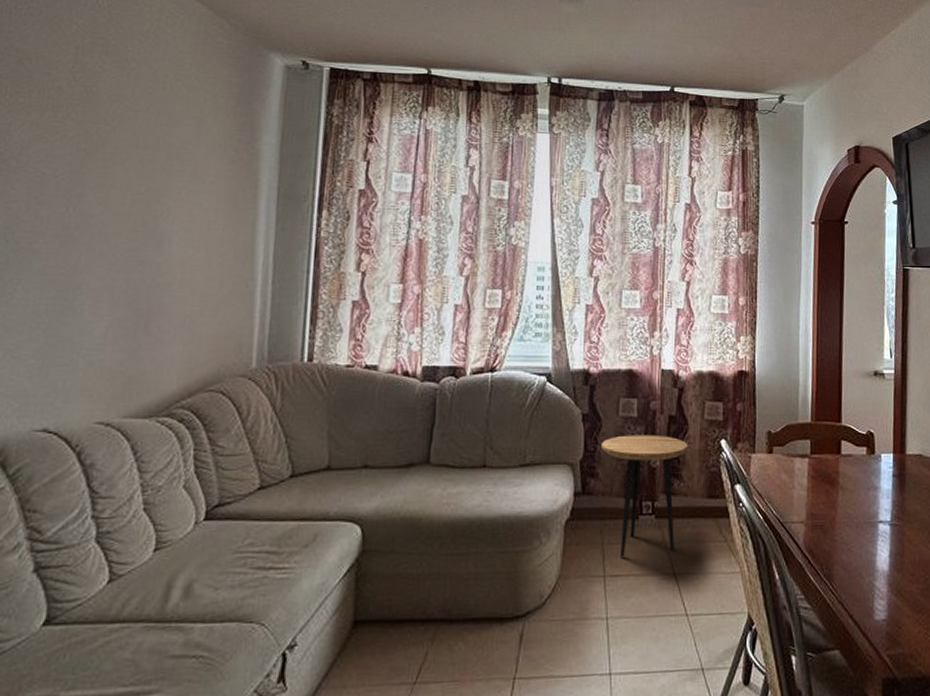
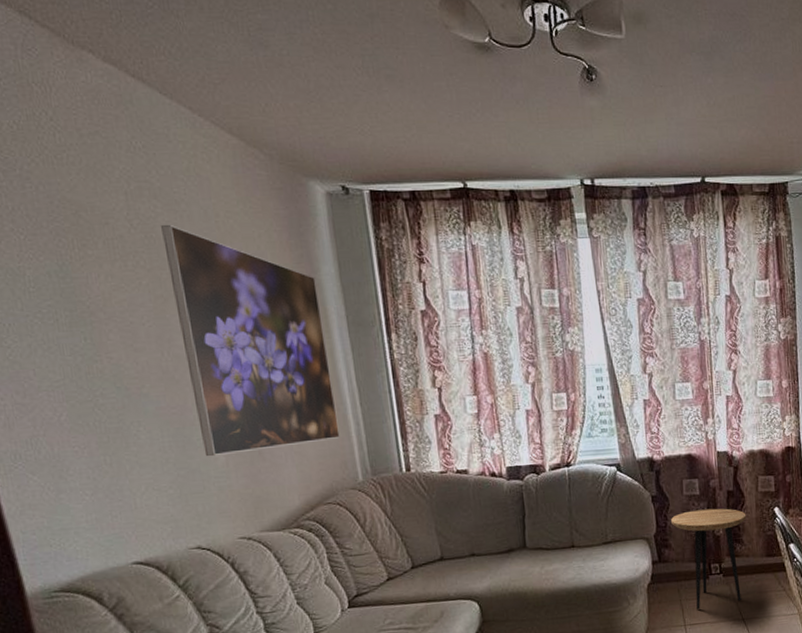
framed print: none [83,80,254,326] -> present [161,224,340,457]

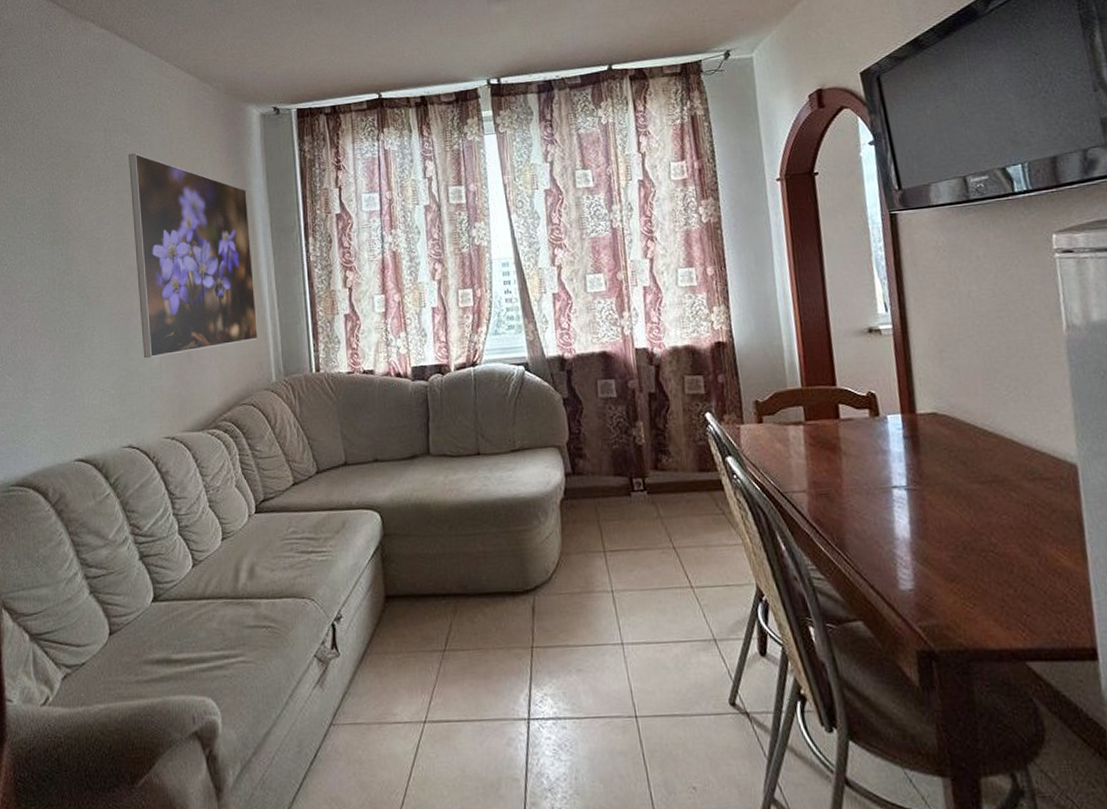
side table: present [670,508,747,610] -> none [584,413,673,533]

